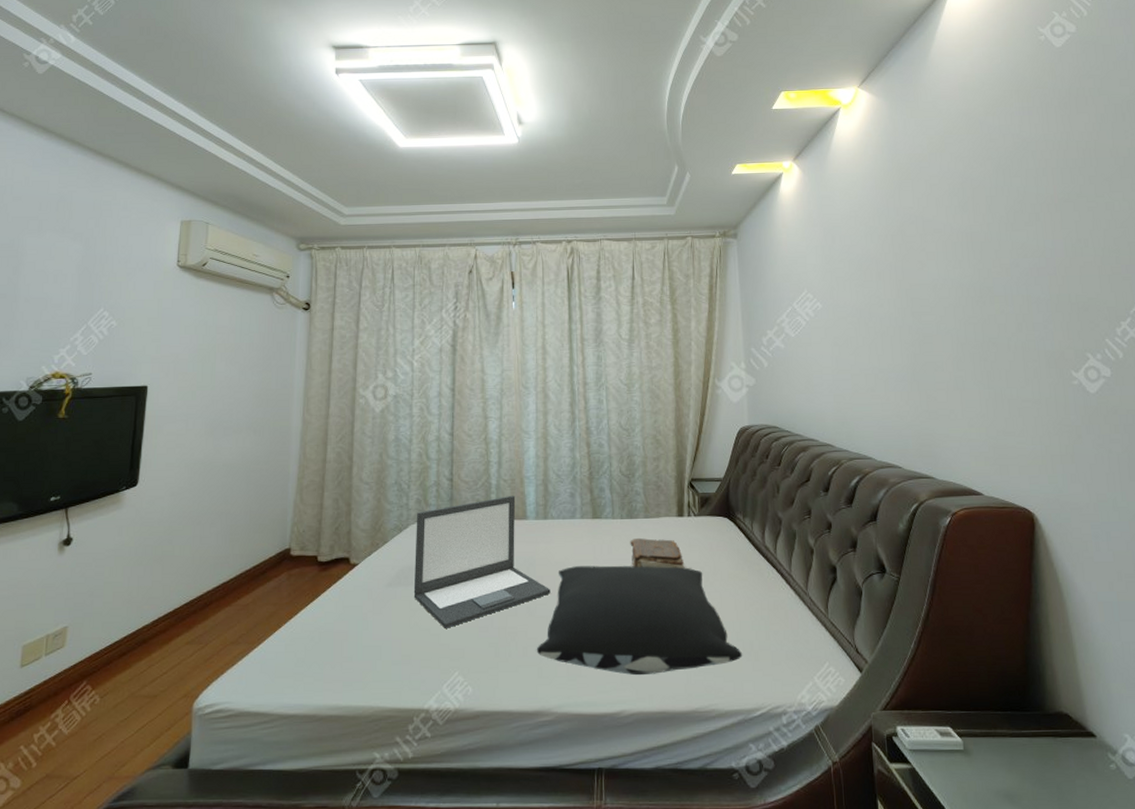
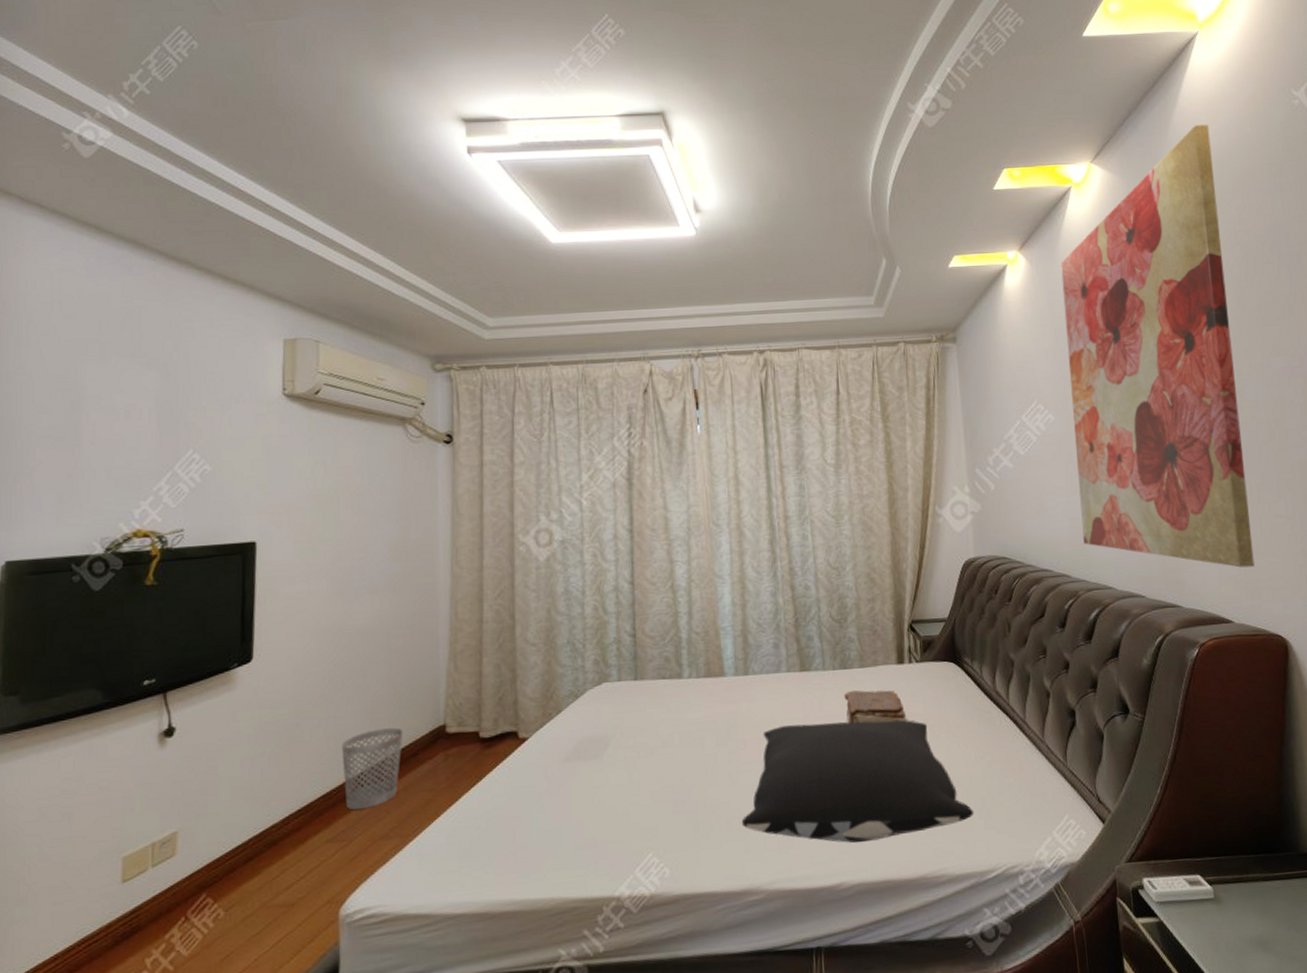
wastebasket: none [204,548,256,618] -> present [341,727,404,811]
laptop: present [413,495,551,628] -> none [594,649,756,805]
wall art: none [830,56,1003,446] -> present [1060,125,1255,568]

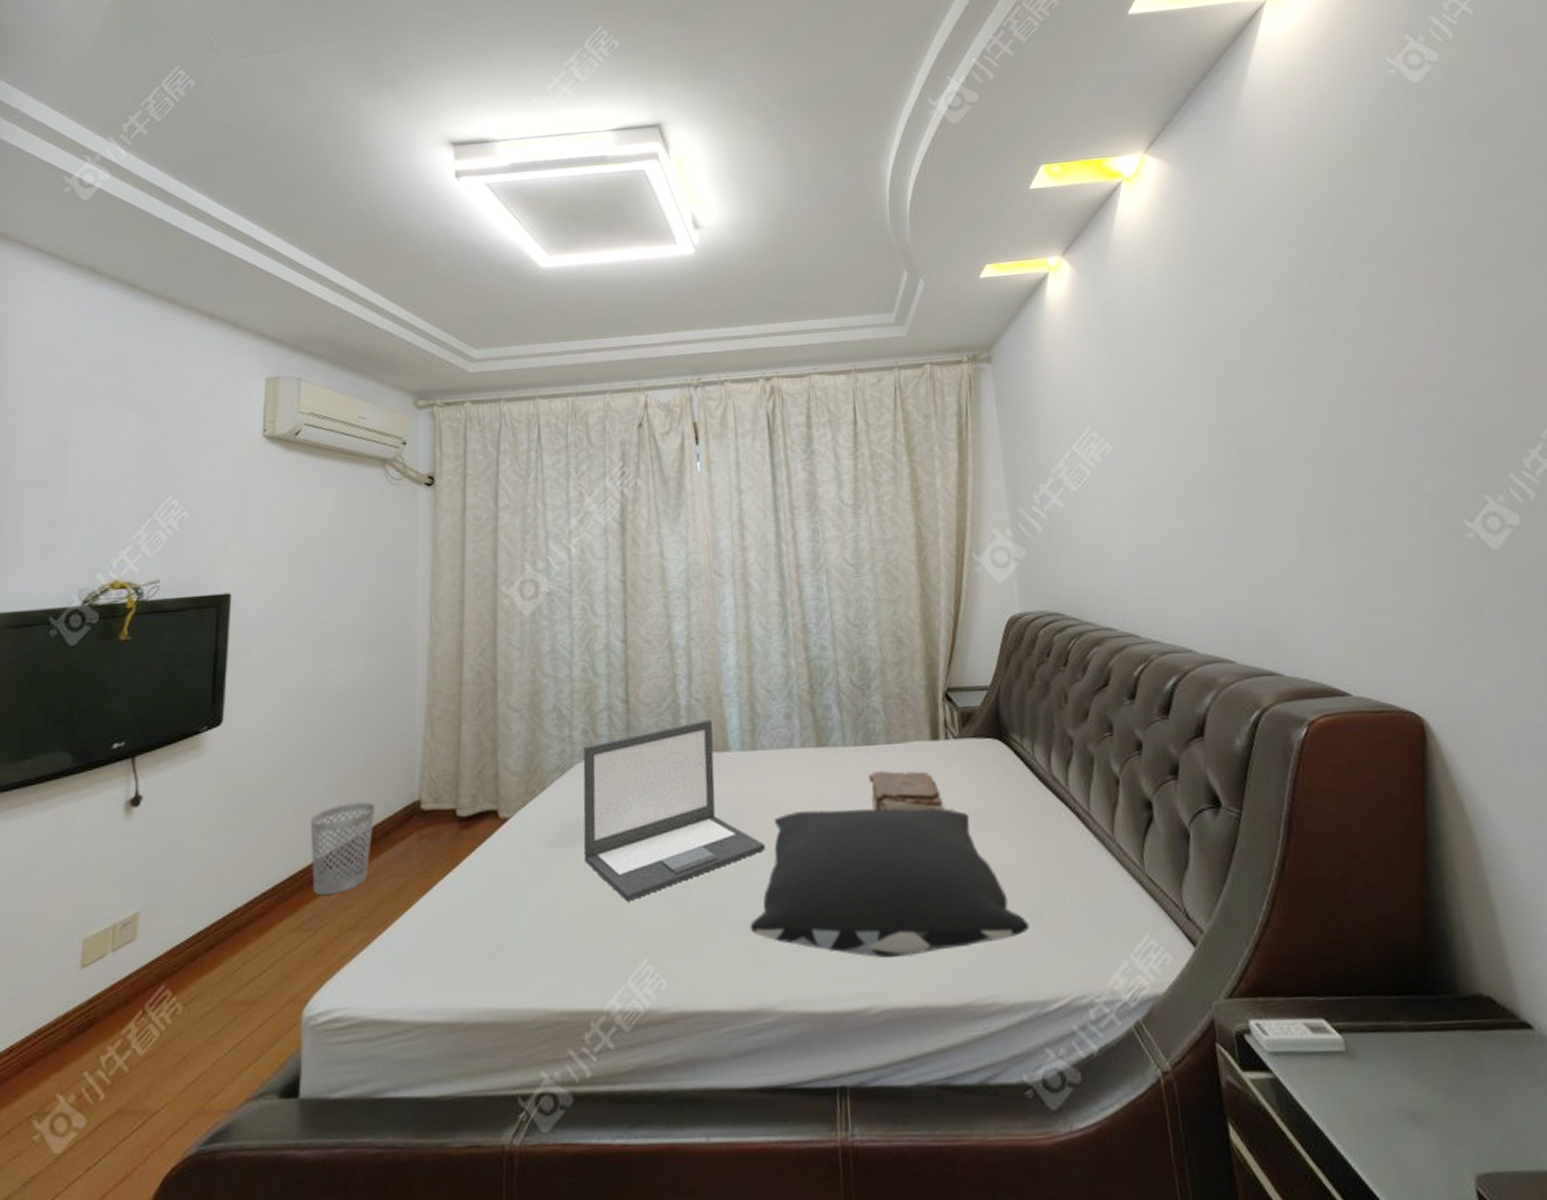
laptop: none [594,649,756,805] -> present [582,719,765,901]
wall art: present [1060,125,1255,568] -> none [1112,103,1374,627]

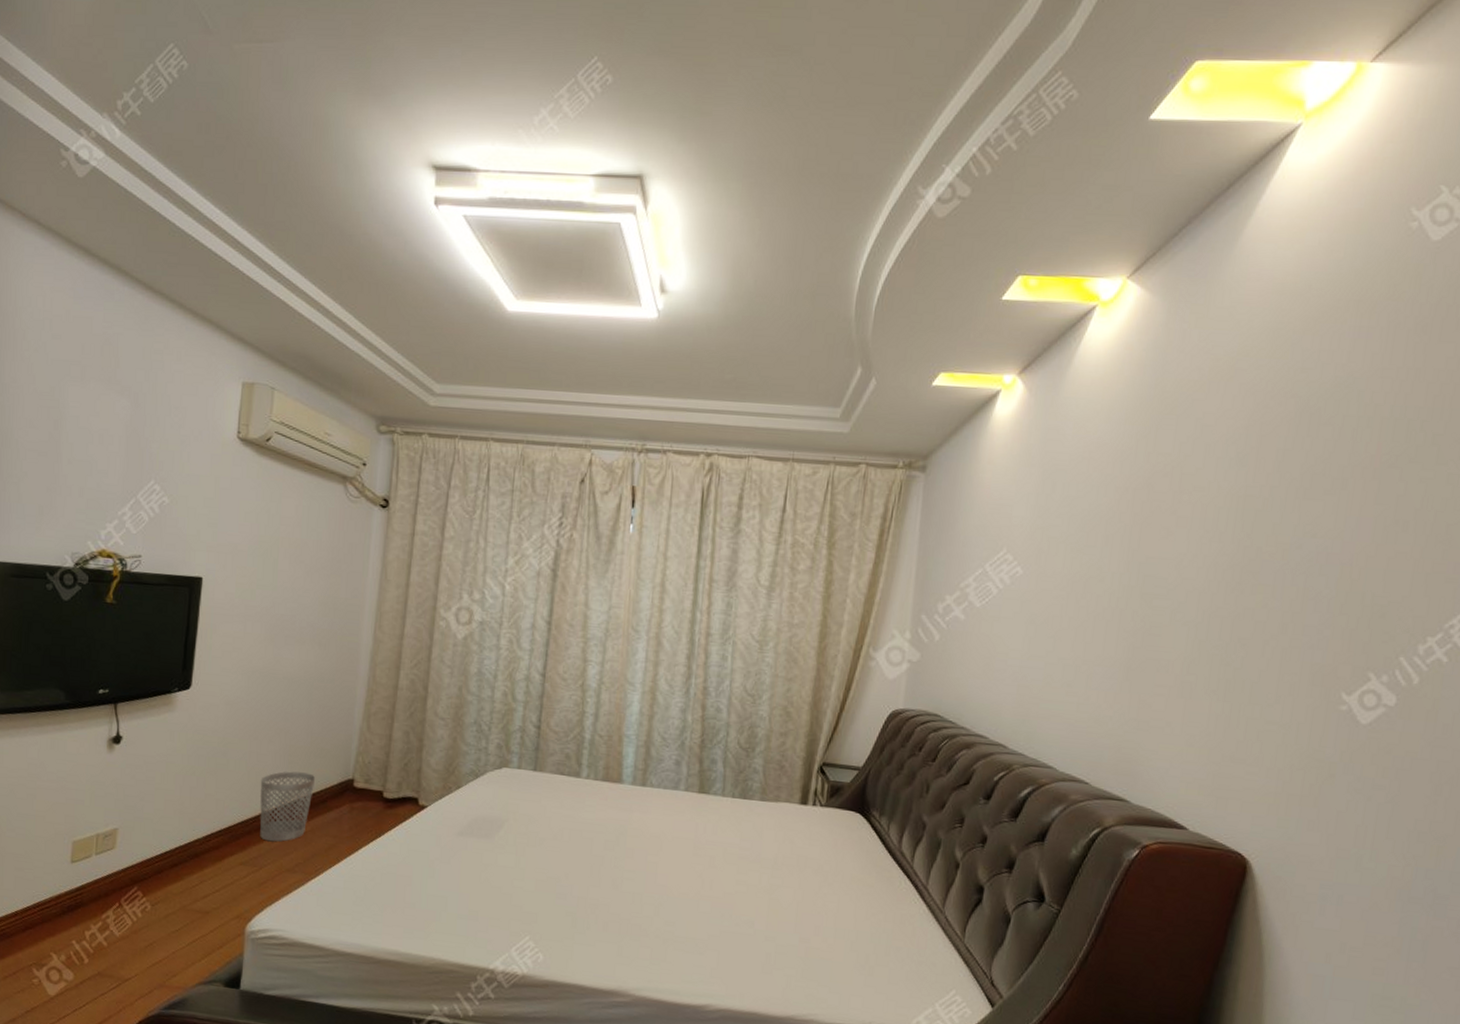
laptop: present [582,719,765,901] -> none [486,753,641,890]
pillow: present [749,808,1029,959] -> none [618,842,854,974]
book: present [868,771,945,812] -> none [739,822,801,863]

